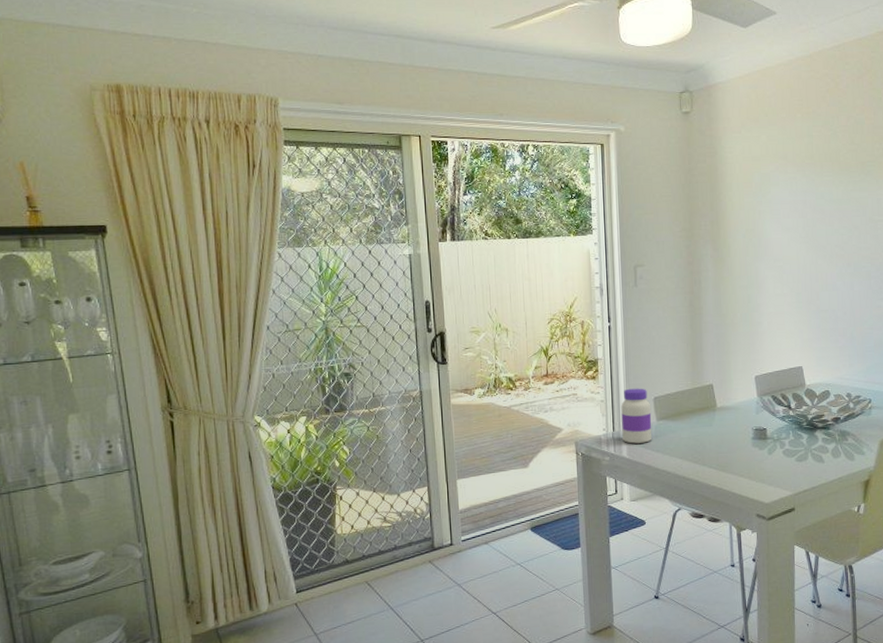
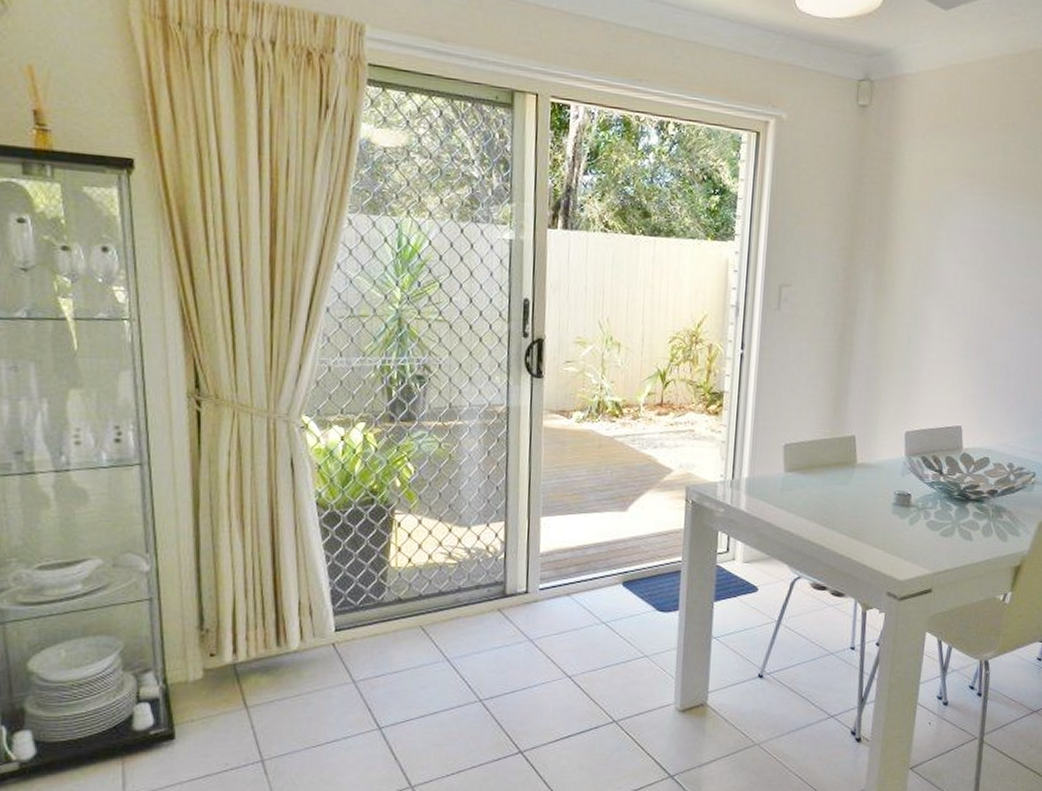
jar: present [621,388,652,444] -> none [742,430,780,497]

